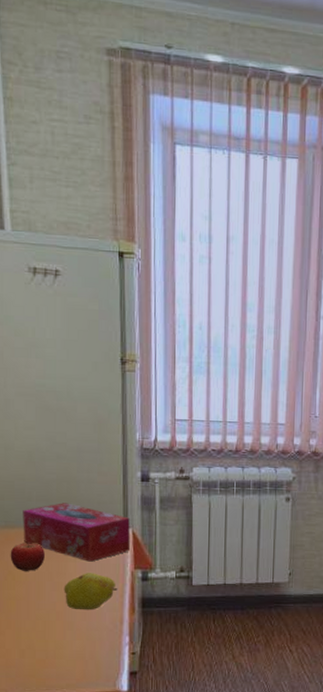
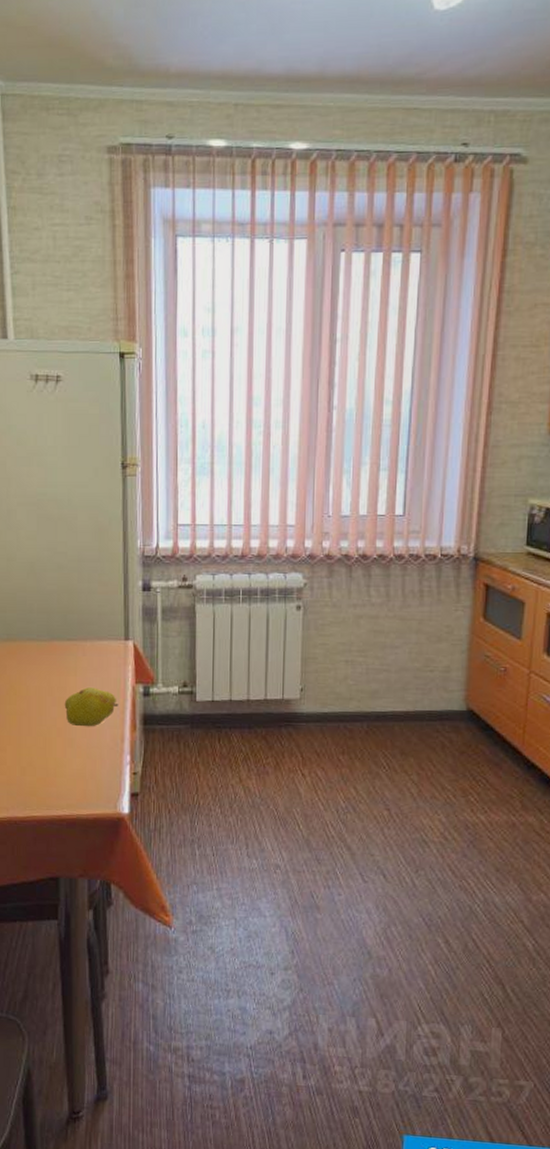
fruit: present [10,540,45,571] -> none [12,653,45,686]
tissue box: present [23,503,131,562] -> none [24,614,132,676]

